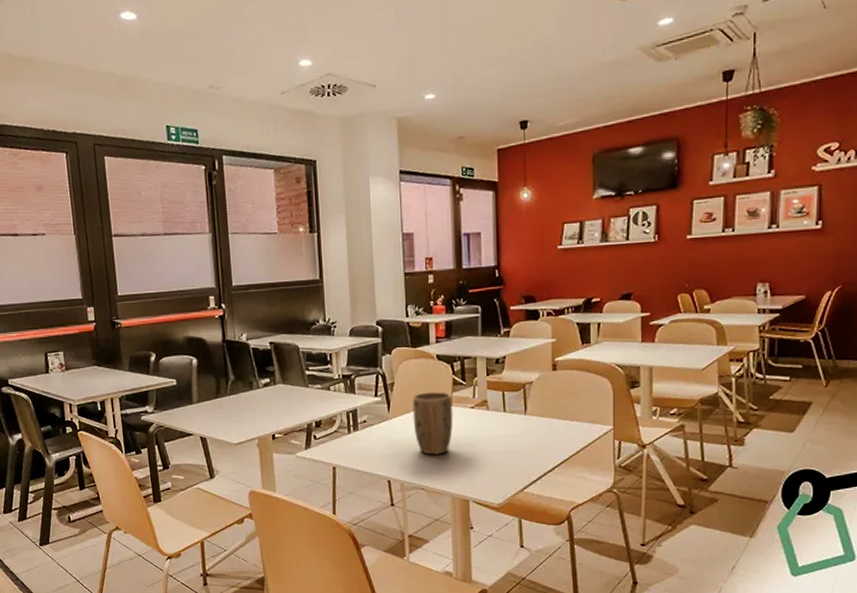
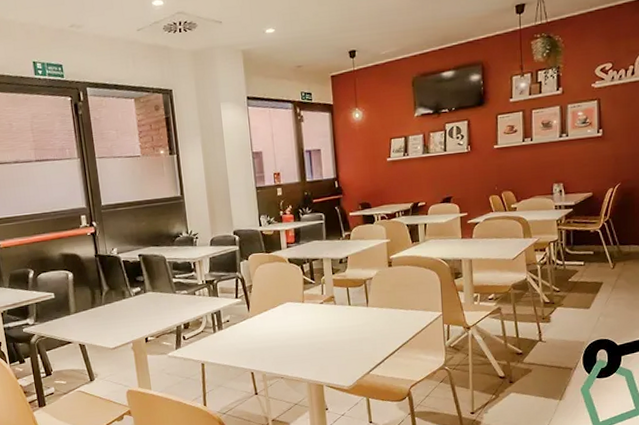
plant pot: present [412,392,453,455] -> none [269,290,306,347]

